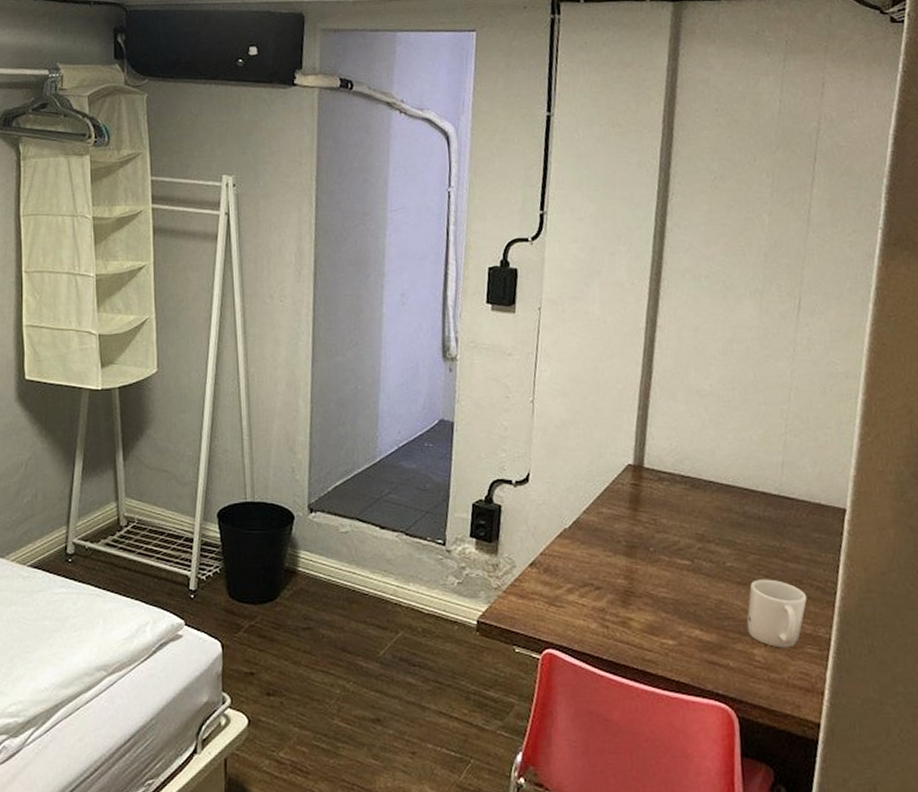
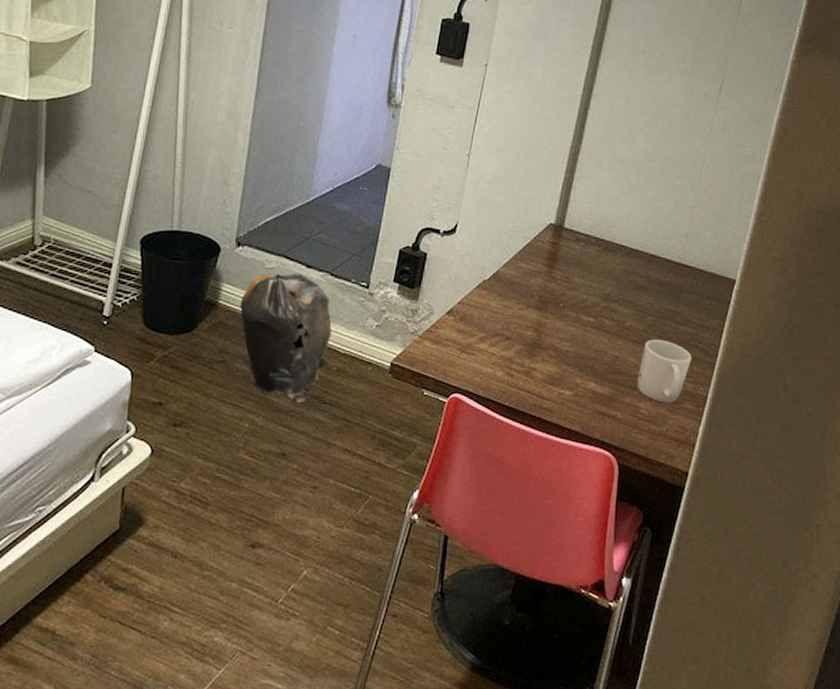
plastic bag: none [319,535,414,667] -> present [240,273,332,404]

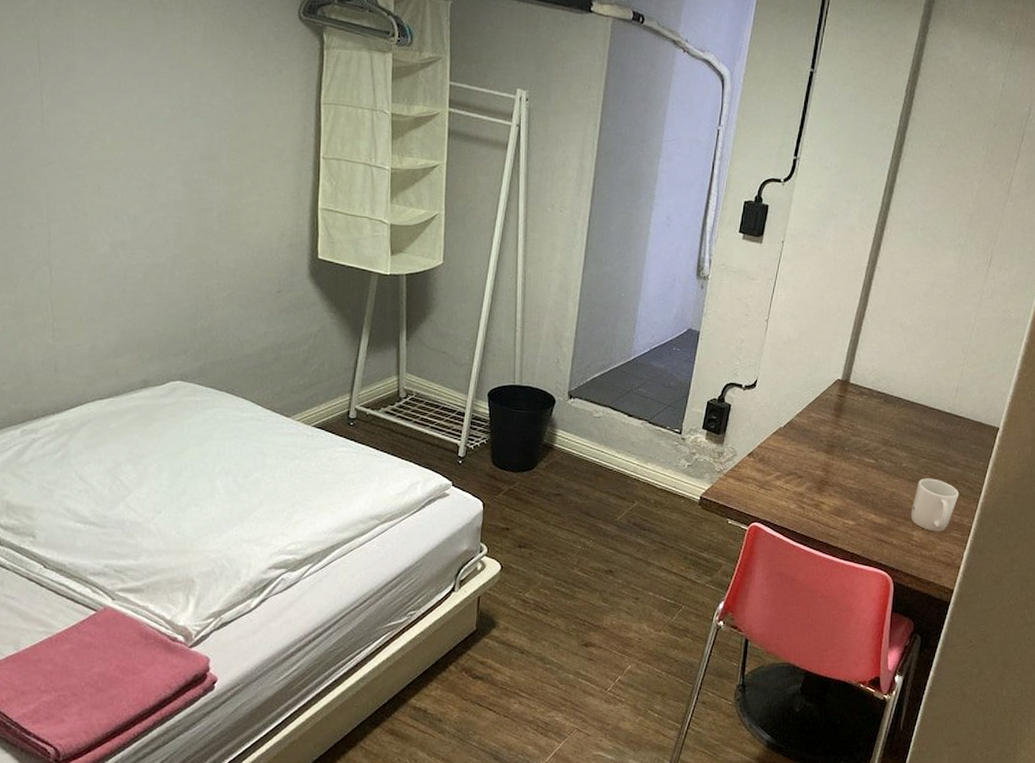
plastic bag: present [240,273,332,404] -> none [572,421,650,530]

